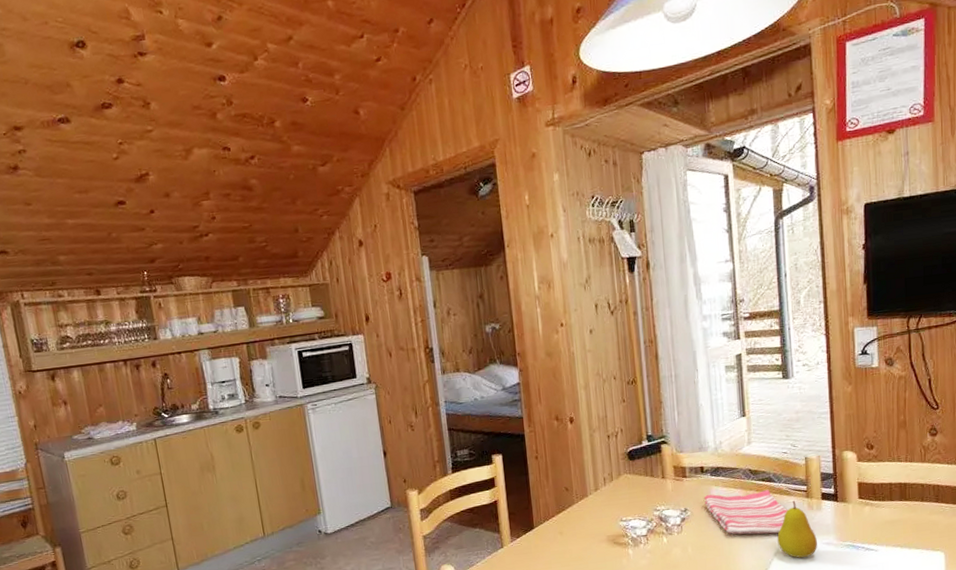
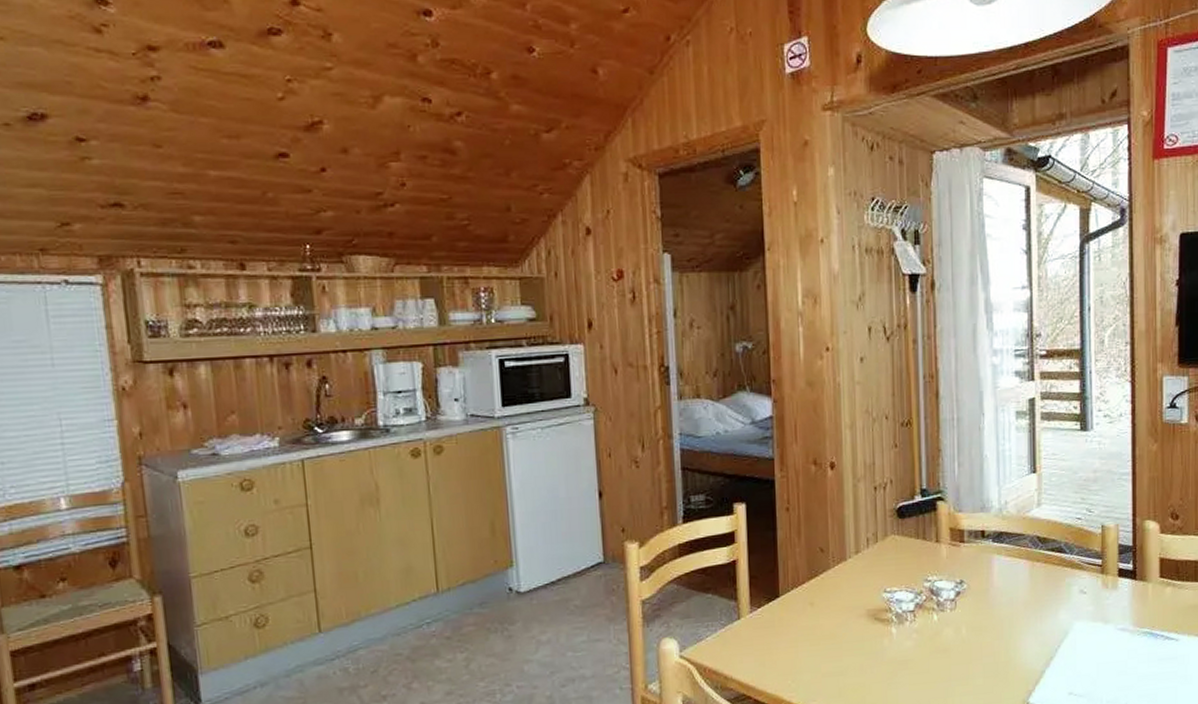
dish towel: present [704,490,787,535] -> none [984,562,1078,616]
fruit: present [777,500,817,558] -> none [1066,576,1111,646]

